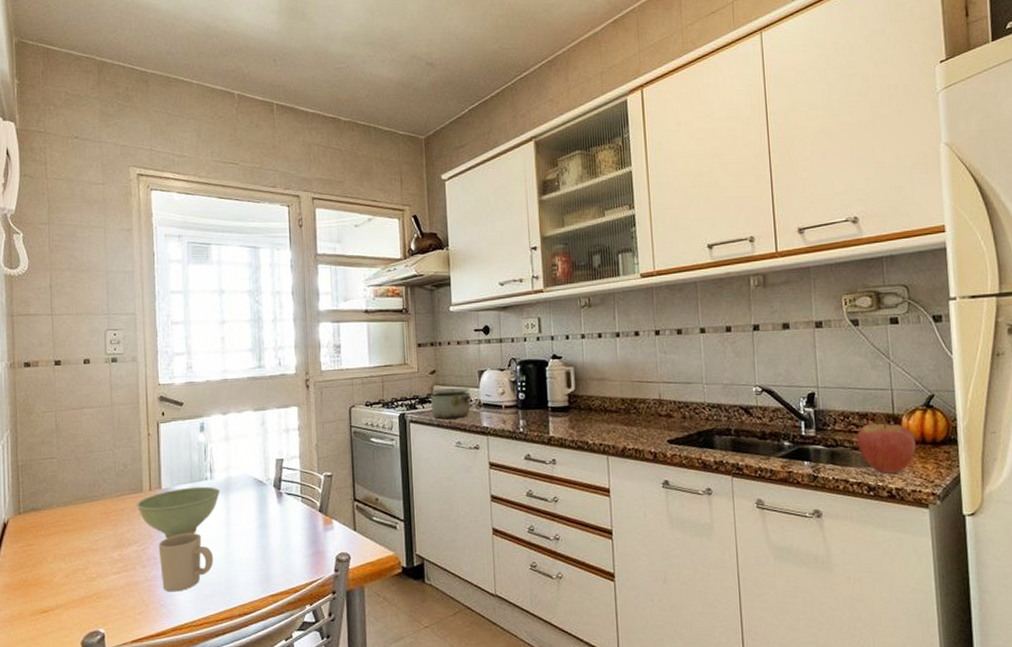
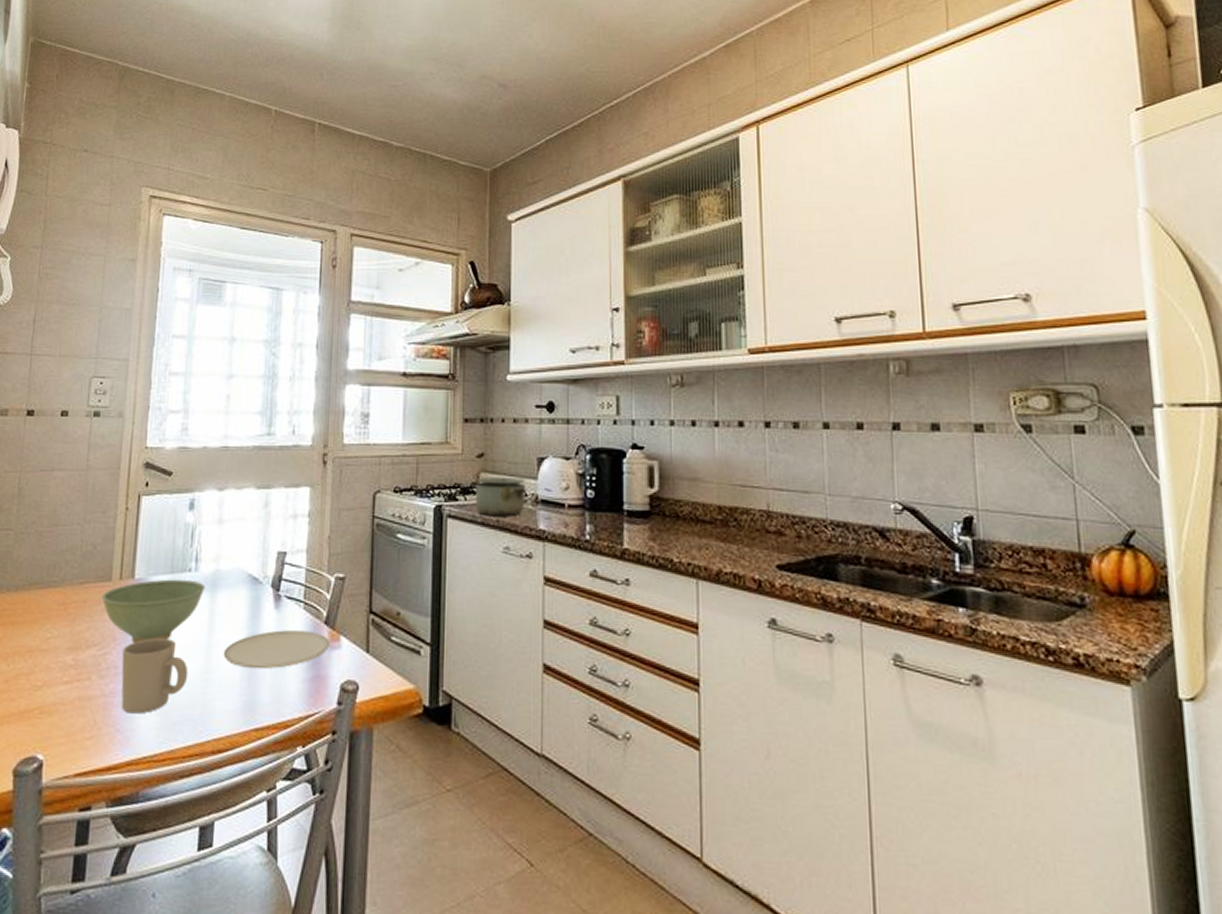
plate: none [240,518,325,551] -> present [223,630,330,669]
fruit: present [857,412,916,474] -> none [1030,549,1112,634]

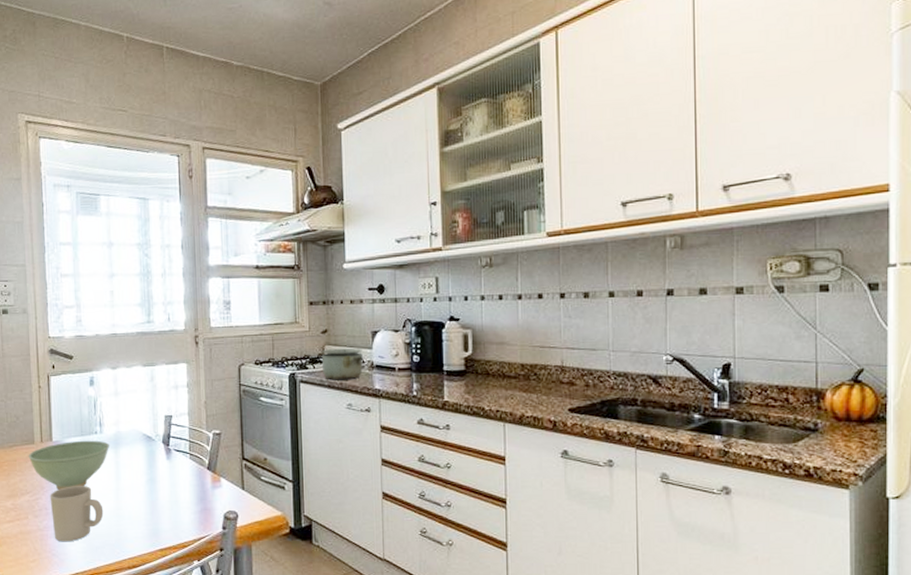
plate: present [223,630,330,669] -> none [129,475,213,505]

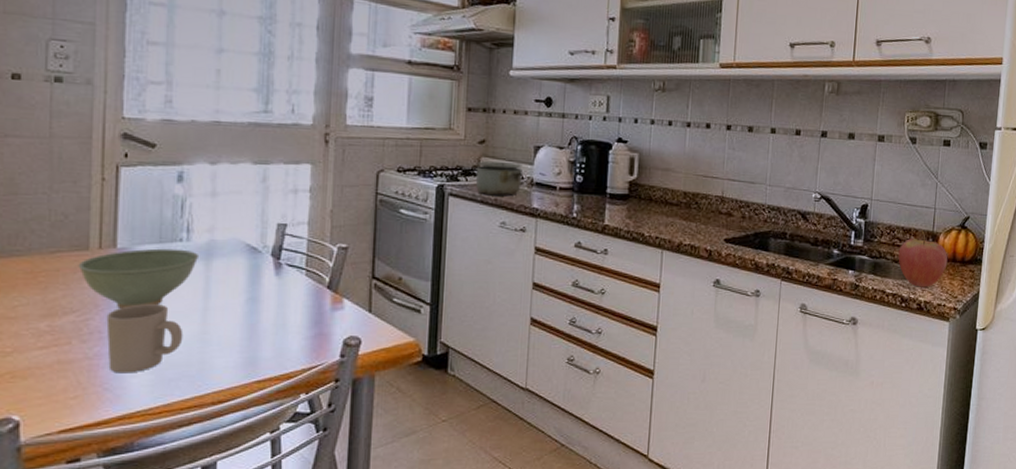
fruit: none [774,386,840,451] -> present [898,229,948,287]

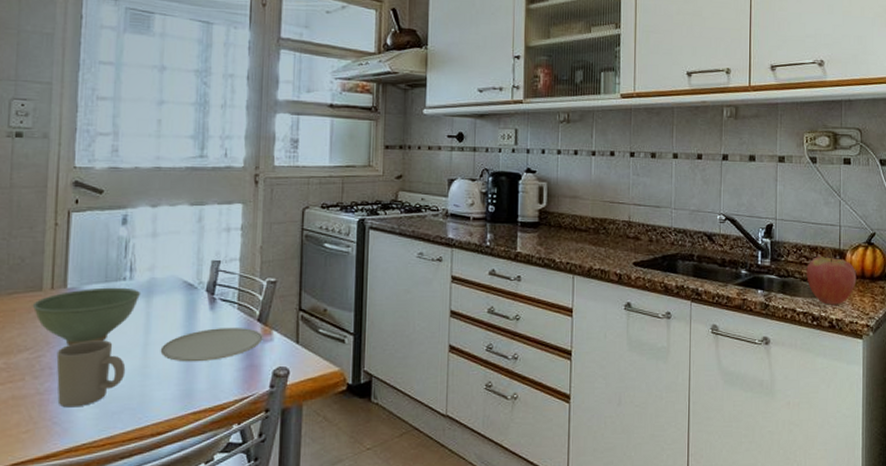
plate: none [221,294,333,329] -> present [160,328,263,362]
saucepan: present [475,161,524,196] -> none [393,195,439,228]

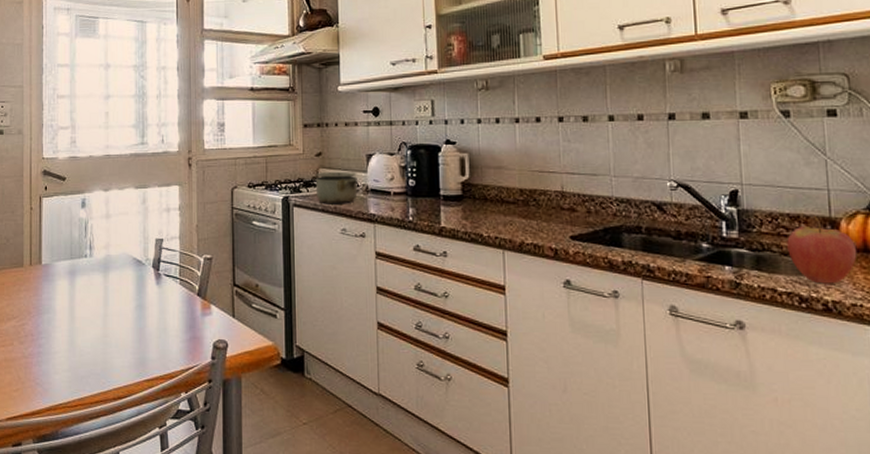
bowl: present [32,287,140,345] -> none [16,264,98,315]
mug: present [56,340,126,408] -> none [36,311,90,371]
plate: present [160,328,263,362] -> none [117,302,203,333]
saucepan: none [393,195,439,228] -> present [315,172,359,204]

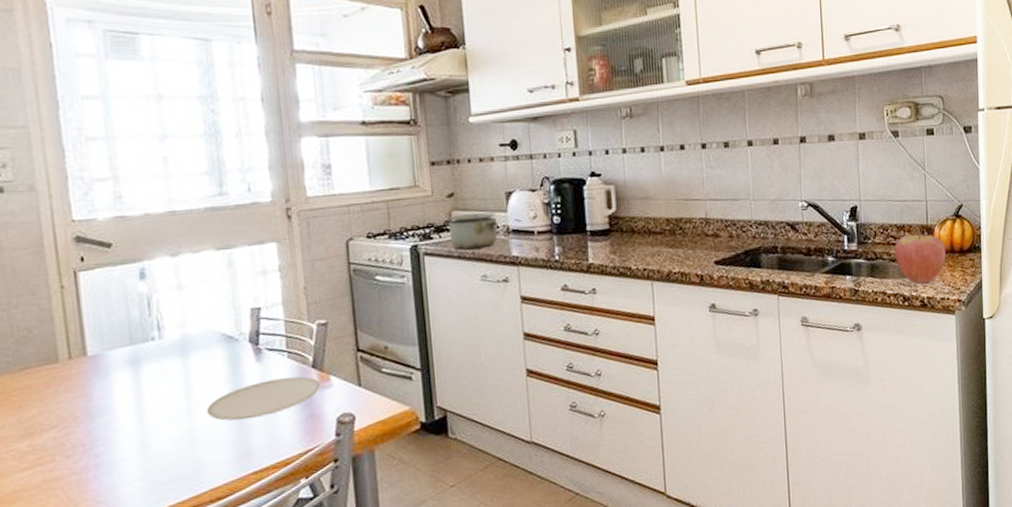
plate: none [117,302,203,333] -> present [206,376,321,421]

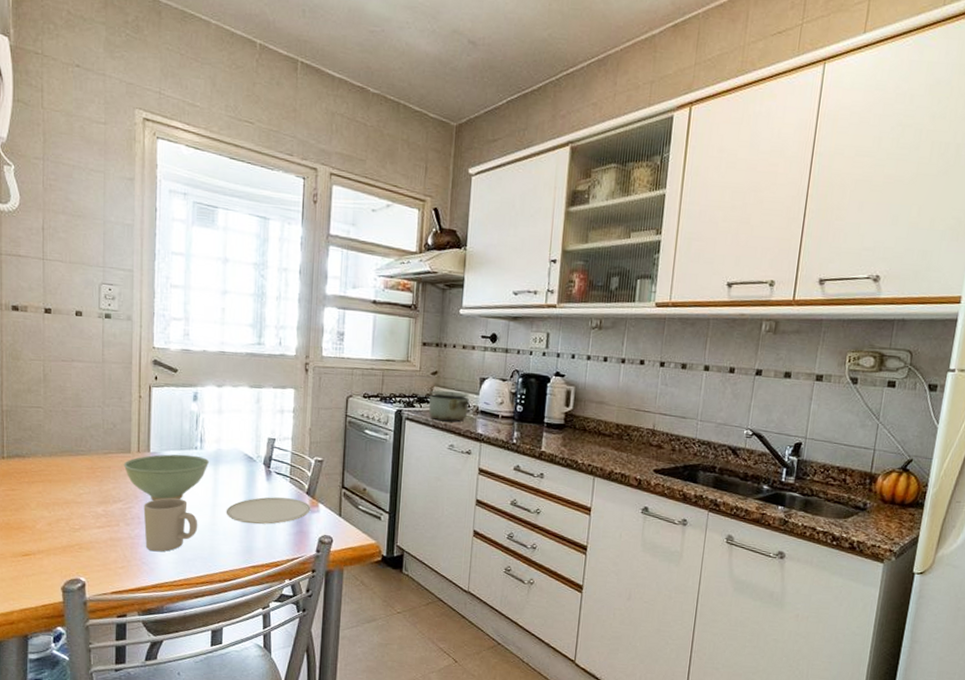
bowl: none [49,348,174,418] -> present [123,454,209,501]
mug: none [87,407,171,484] -> present [143,498,198,552]
fruit: present [894,224,946,284] -> none [831,469,886,528]

